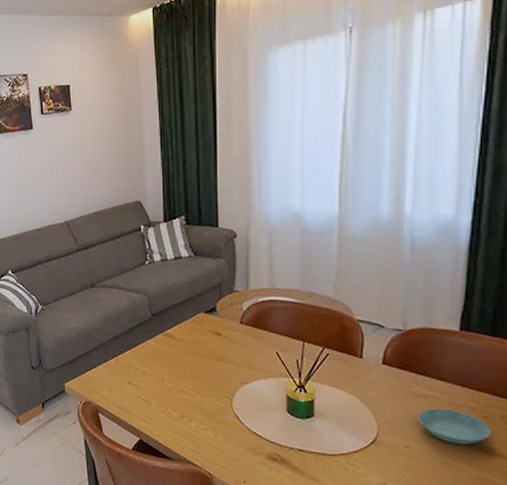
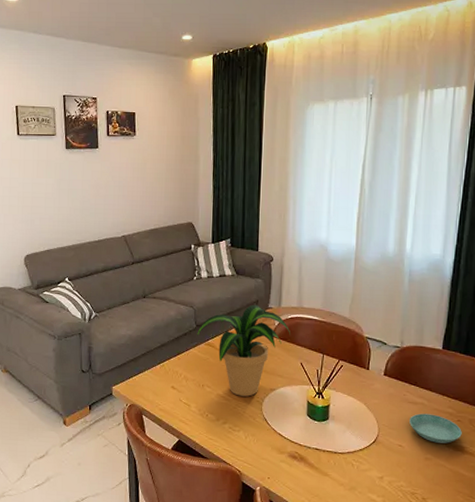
potted plant: none [153,288,262,392] -> present [197,304,290,397]

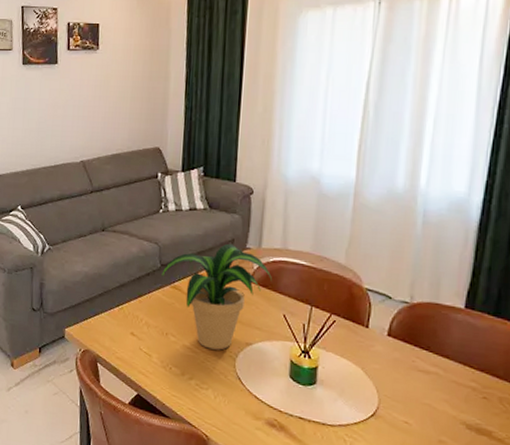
saucer: present [409,413,462,444] -> none [419,385,489,425]

